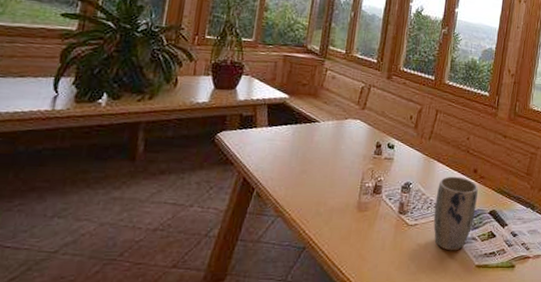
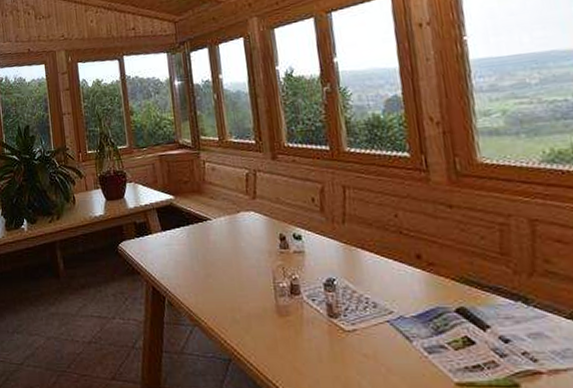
plant pot: present [433,176,478,251] -> none [371,266,435,364]

